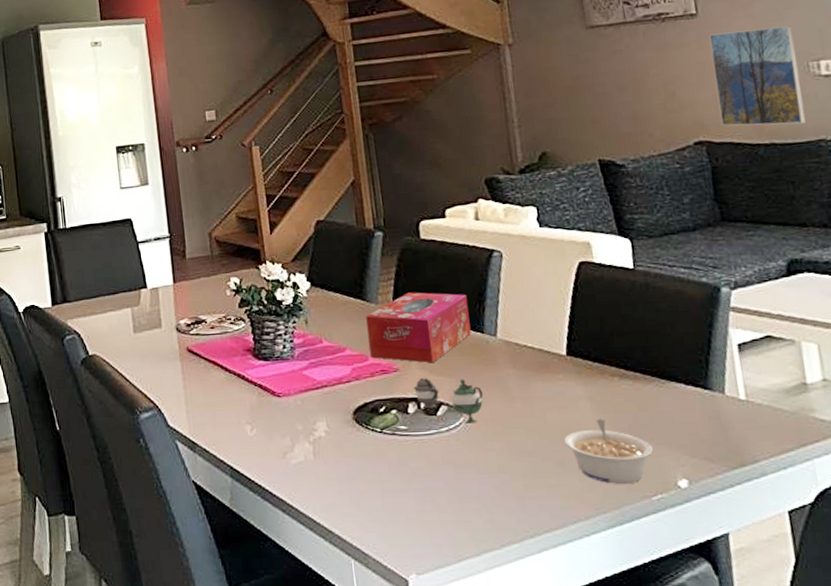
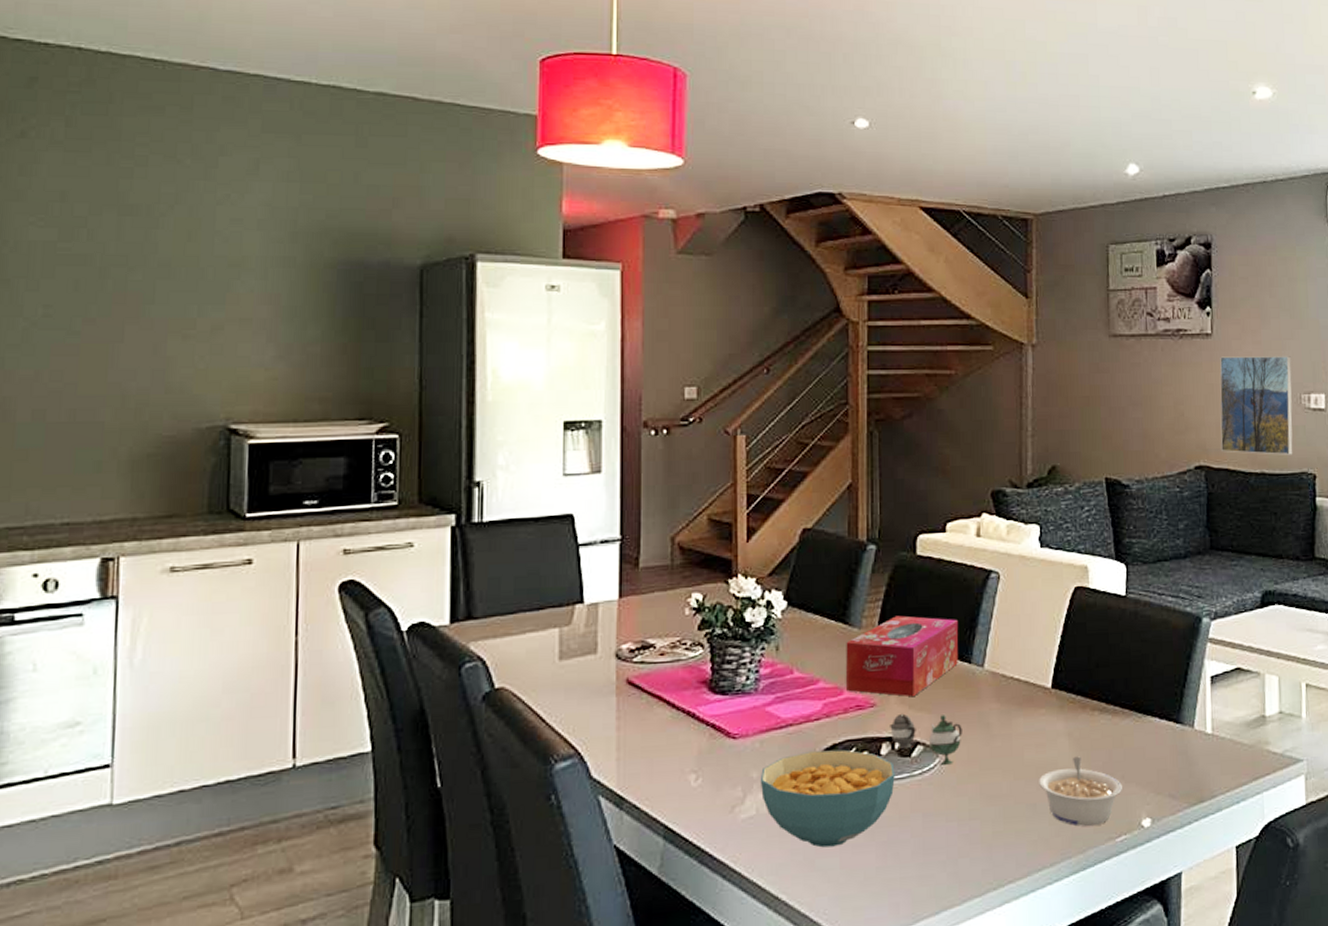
cereal bowl: none [304,408,425,491] -> present [760,749,895,848]

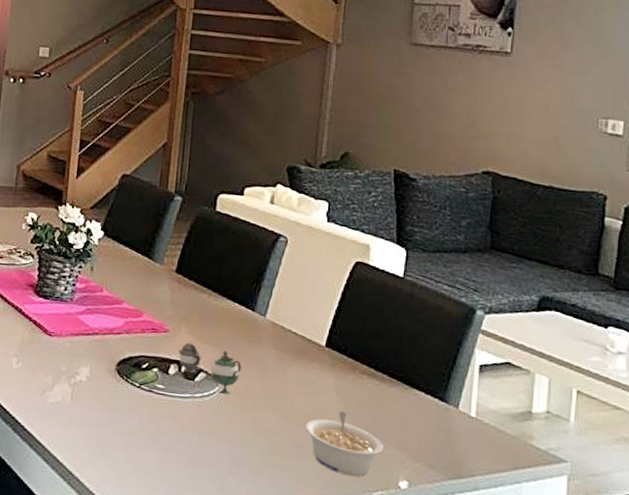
cereal bowl: present [760,749,895,848] -> none [67,358,180,442]
tissue box: present [845,615,959,697] -> none [144,259,247,331]
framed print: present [1219,356,1293,455] -> none [510,74,592,174]

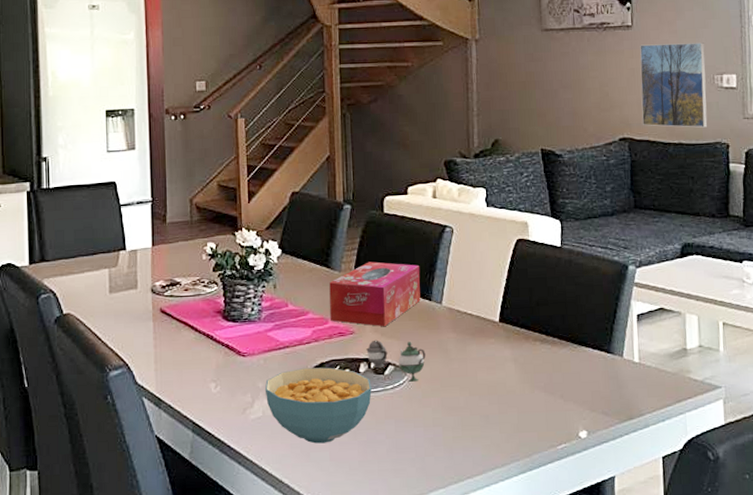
cereal bowl: none [67,358,180,442] -> present [264,367,372,444]
tissue box: none [144,259,247,331] -> present [329,261,421,327]
legume: present [305,411,383,477] -> none [490,378,562,435]
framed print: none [510,74,592,174] -> present [640,42,708,128]

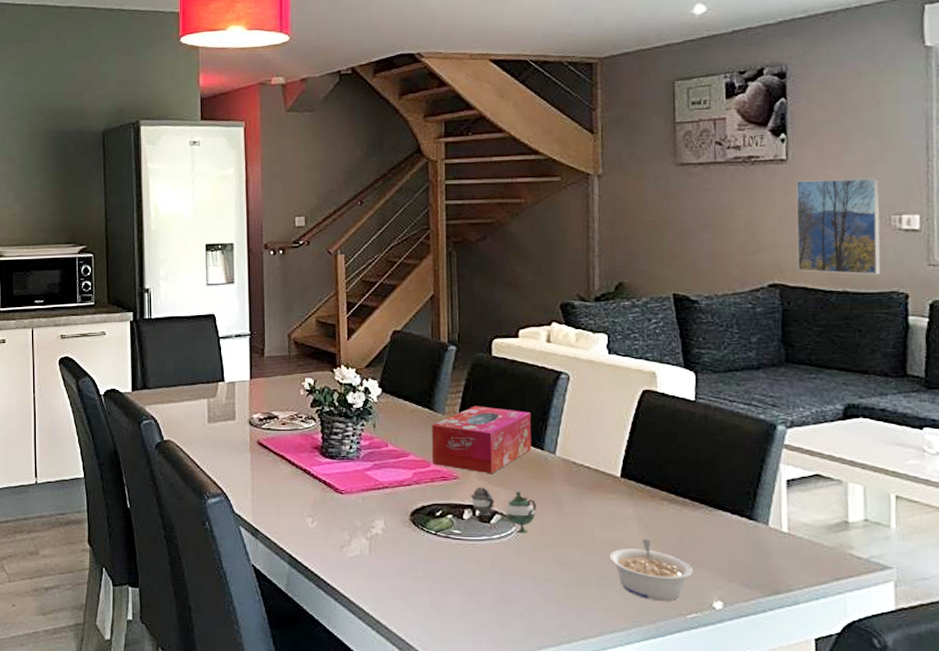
cereal bowl: present [264,367,372,444] -> none [362,510,476,588]
legume: none [490,378,562,435] -> present [609,539,693,601]

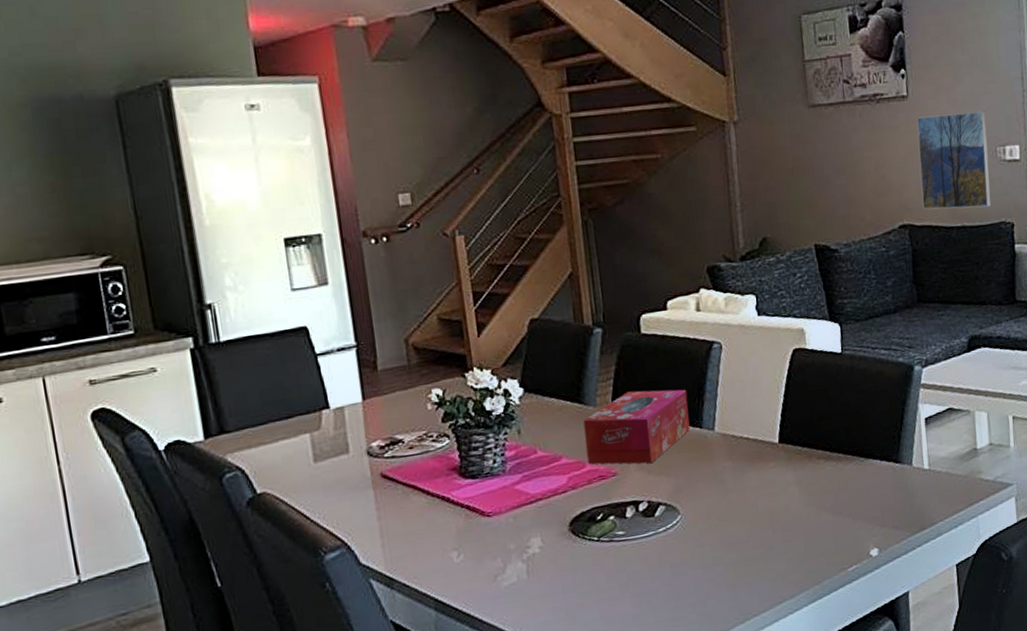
teapot: present [471,486,536,533] -> none [632,476,700,521]
legume: present [609,539,693,601] -> none [774,501,850,562]

